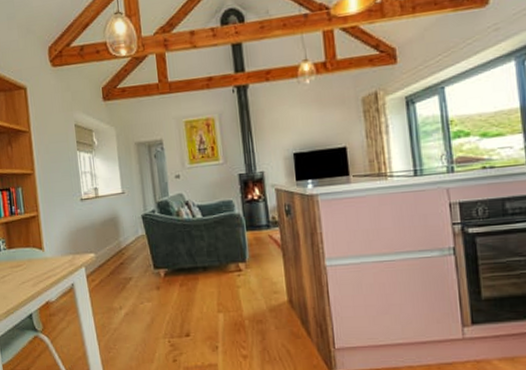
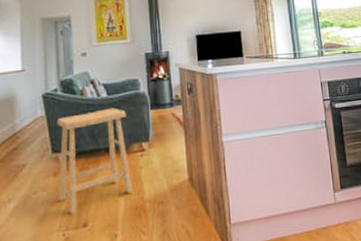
stool: none [156,228,232,324] -> present [56,108,133,214]

